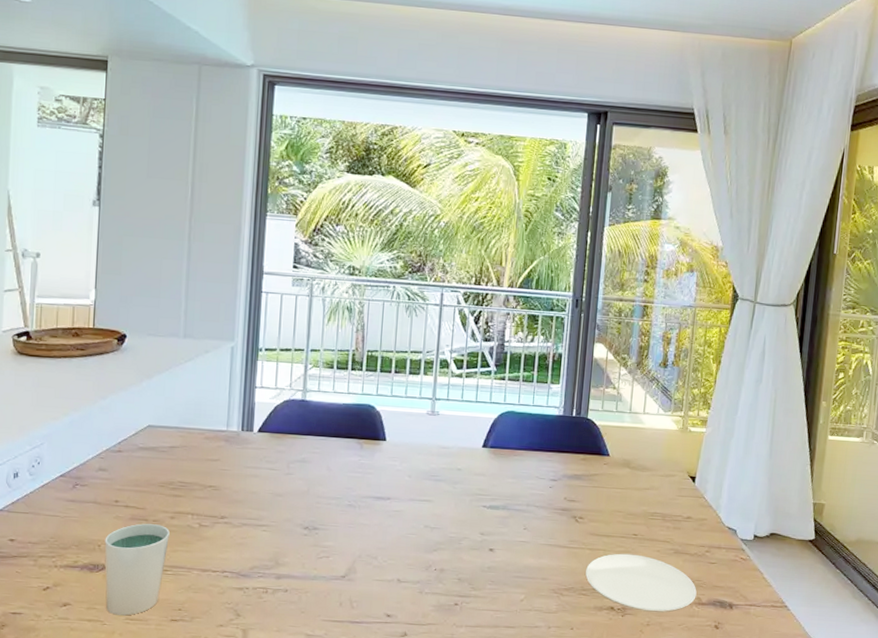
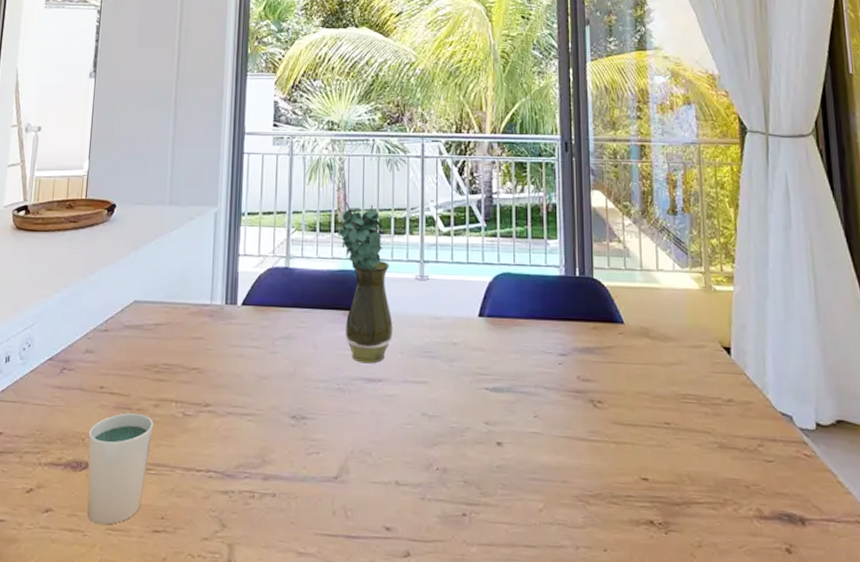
vase: none [355,343,403,485] -> present [338,202,393,364]
plate: present [585,553,697,613] -> none [613,448,756,530]

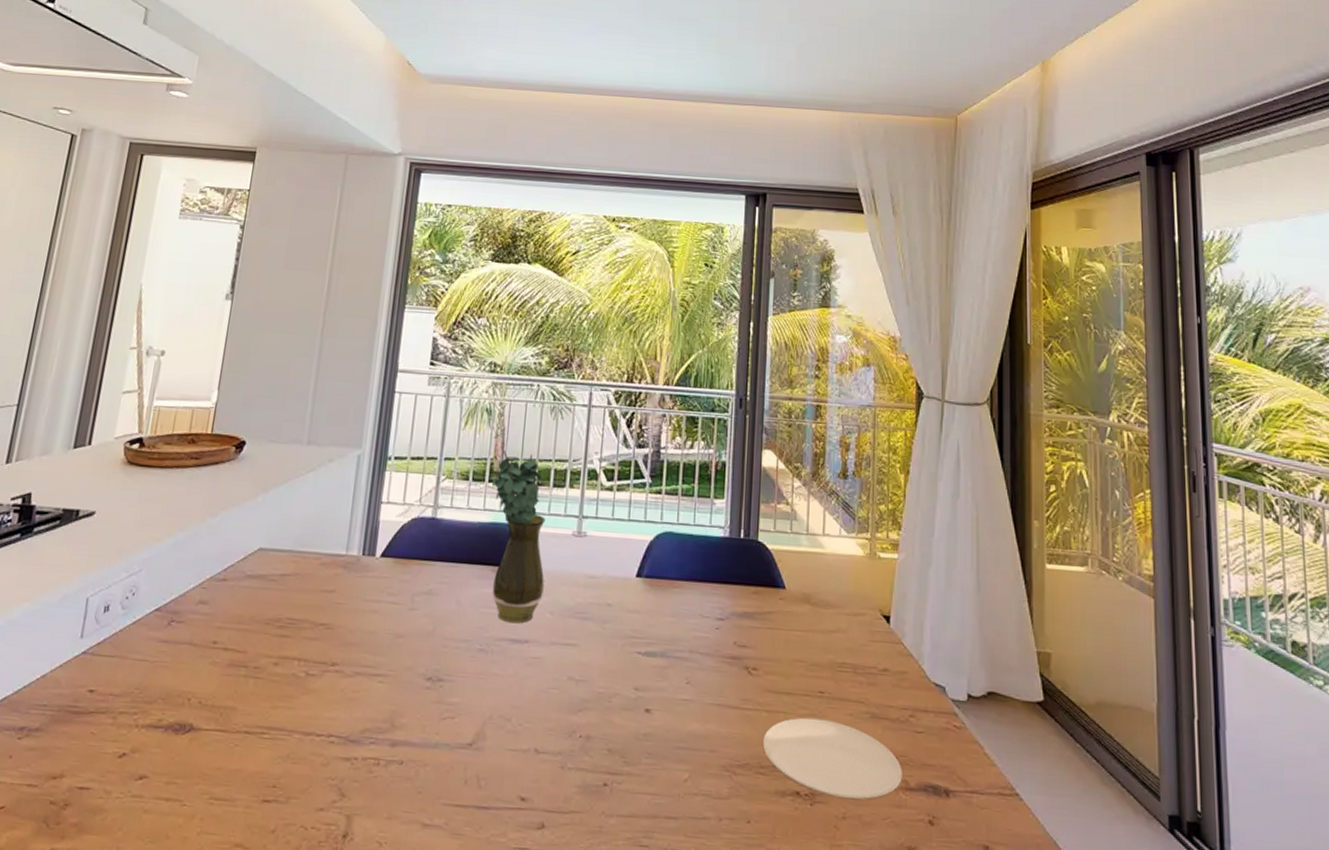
cup: present [87,413,153,525] -> none [188,671,272,794]
plate: none [613,448,756,530] -> present [763,717,902,801]

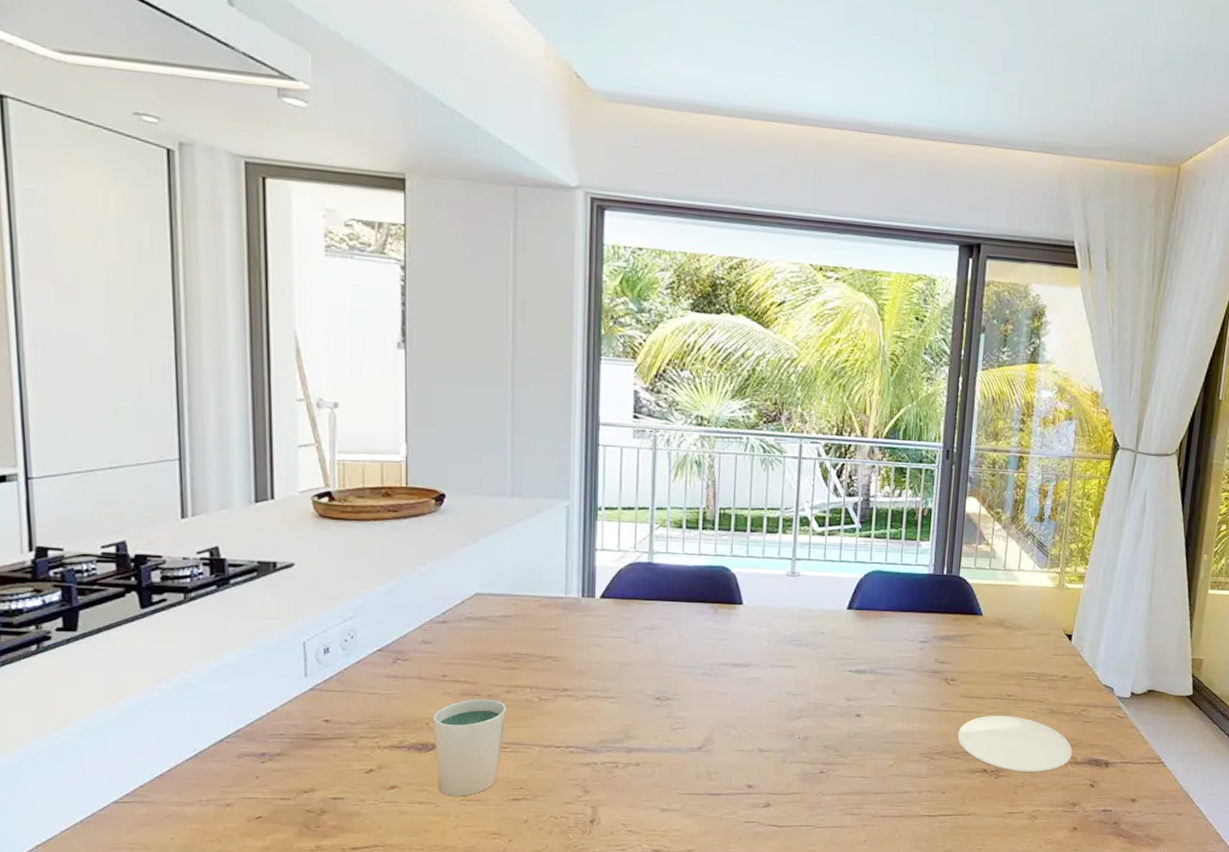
cup: none [188,671,272,794] -> present [433,699,506,797]
vase: present [492,450,546,624] -> none [706,500,762,651]

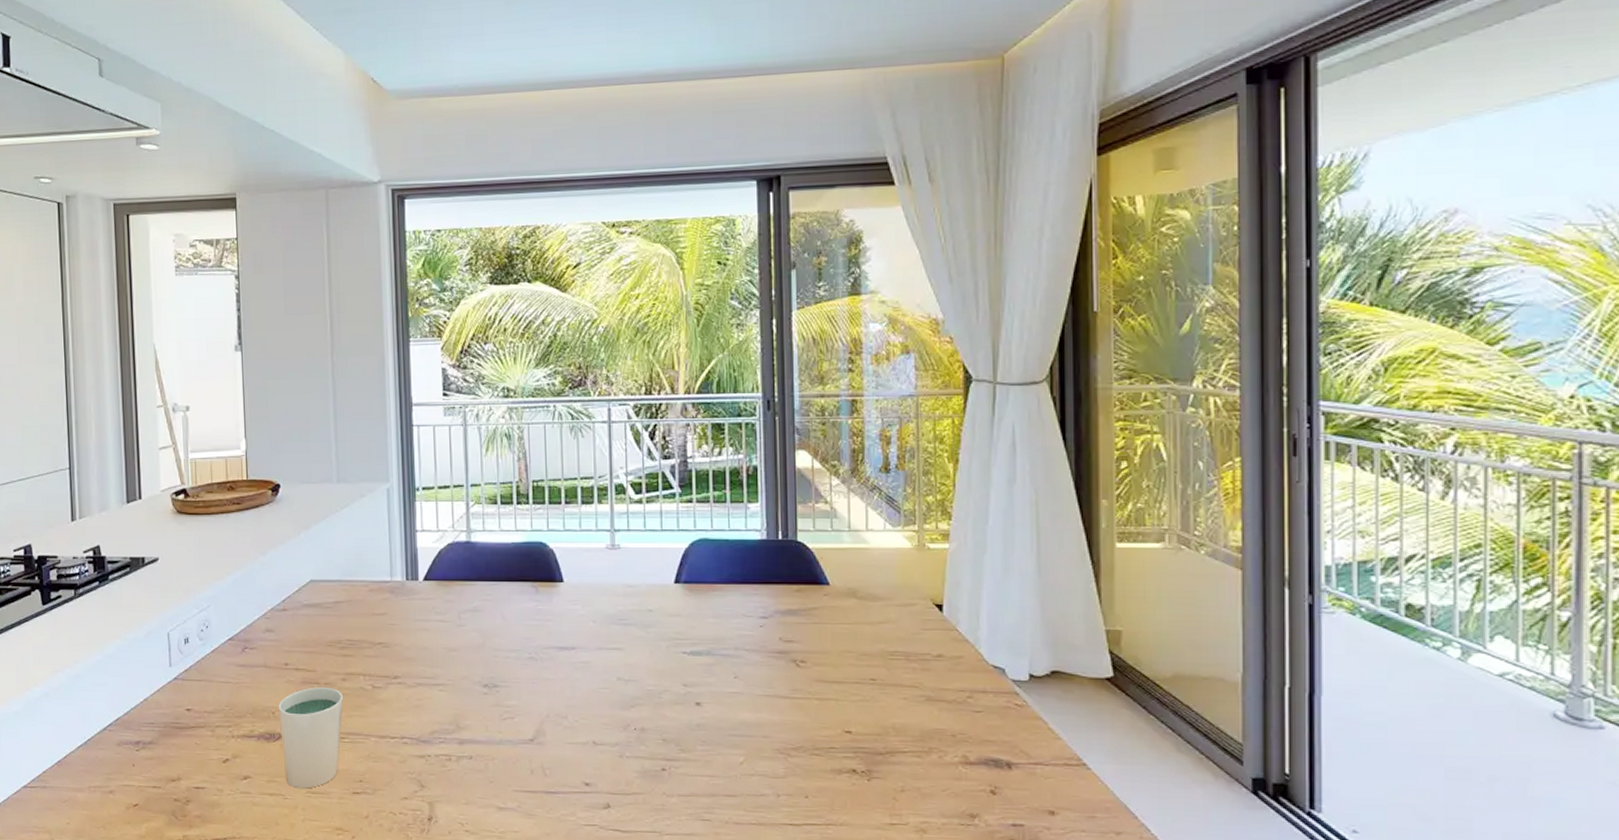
plate: present [957,715,1072,774] -> none [816,703,961,776]

